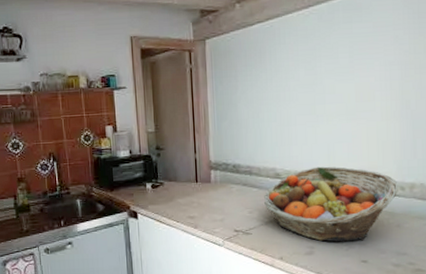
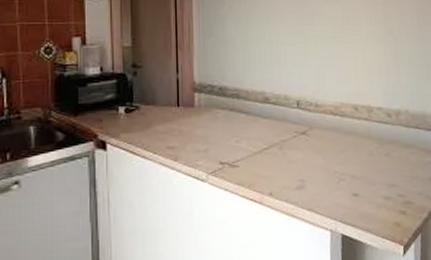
fruit basket: present [264,166,398,242] -> none [252,91,385,174]

